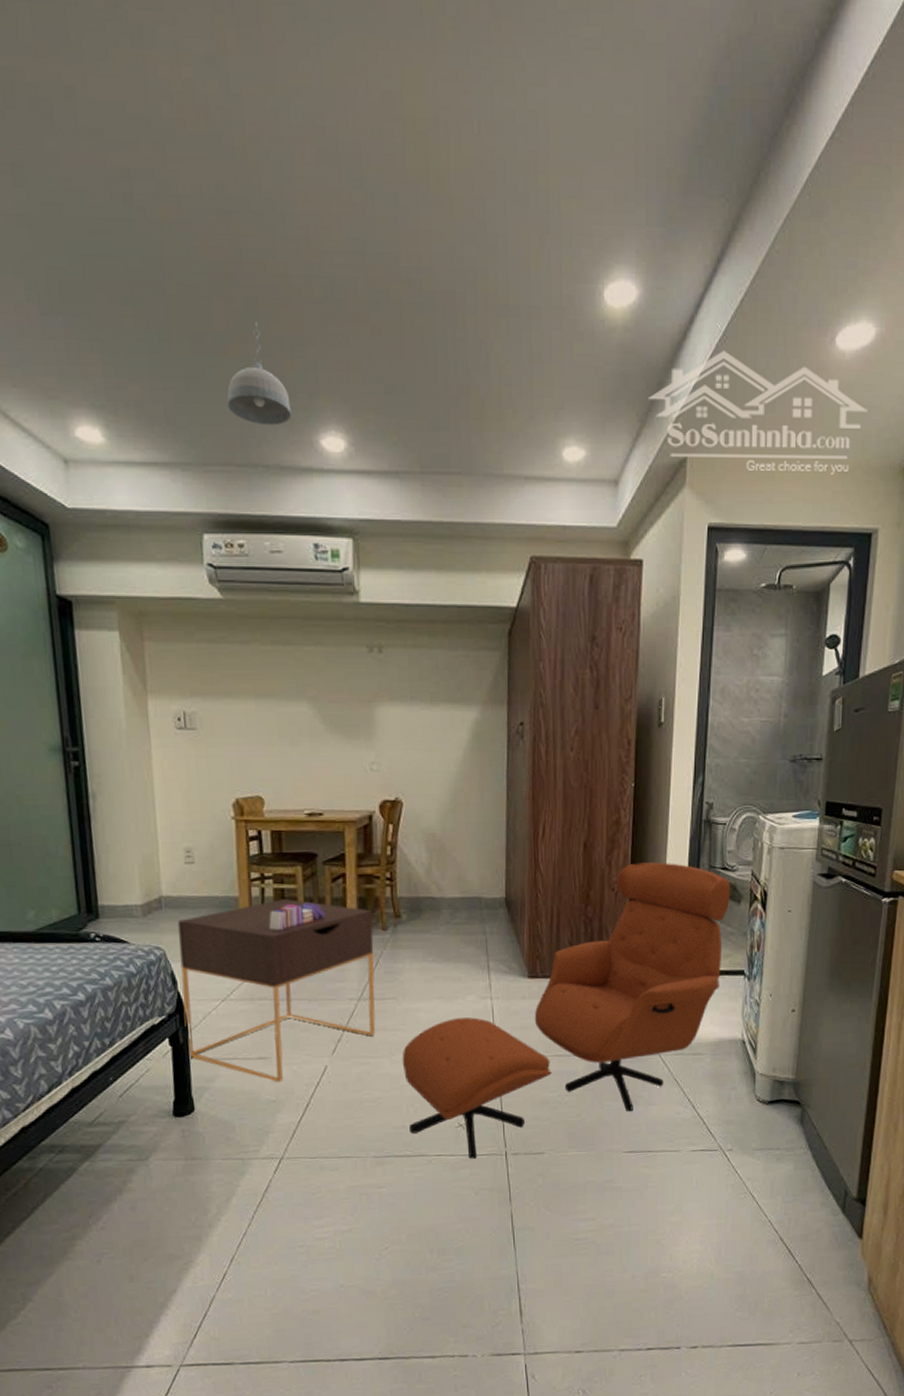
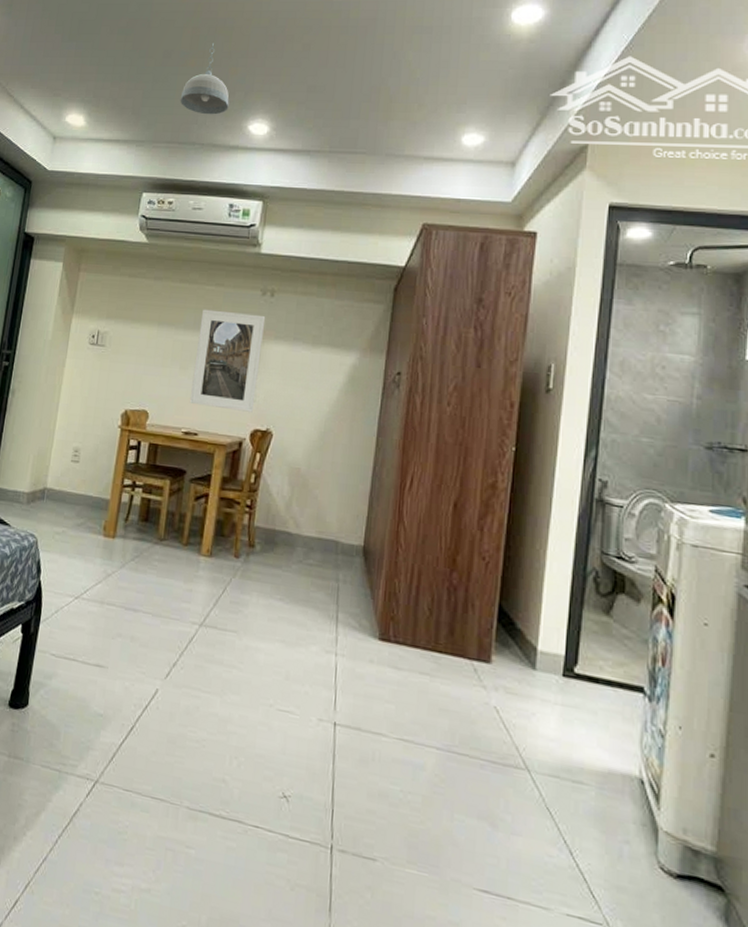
nightstand: present [178,899,376,1083] -> none [35,508,228,697]
books: present [269,902,327,930] -> none [130,514,185,539]
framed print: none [303,674,379,784] -> present [189,309,266,412]
armchair: present [402,862,730,1159] -> none [229,534,627,844]

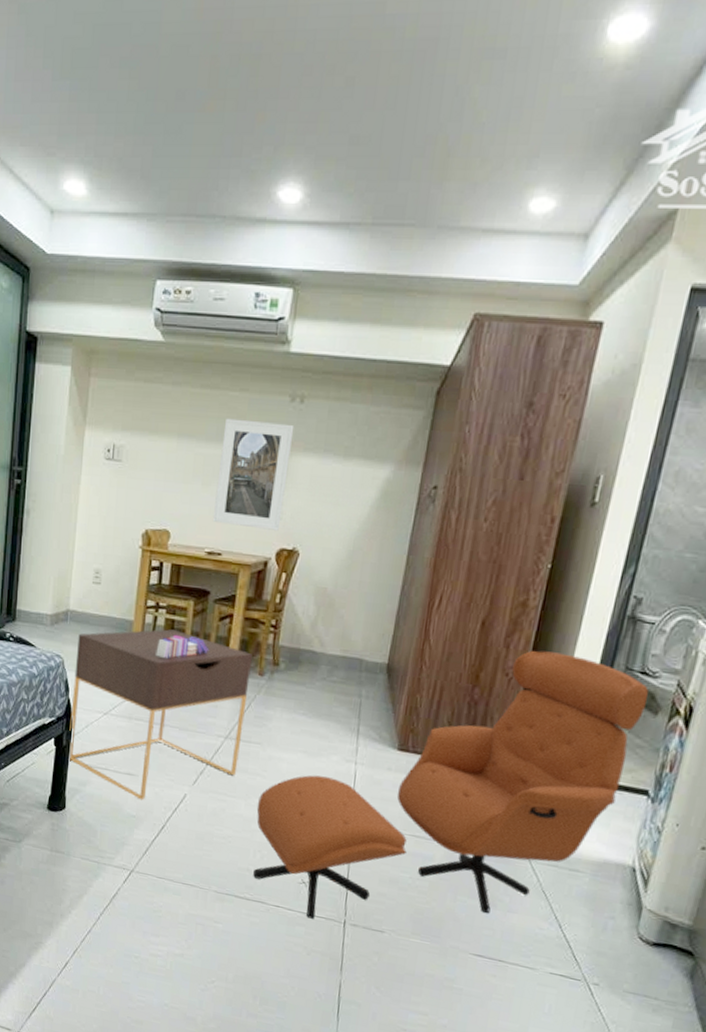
nightstand: none [35,508,228,697] -> present [69,629,252,801]
books: none [130,514,185,539] -> present [156,634,209,659]
pendant light: present [180,43,230,115] -> none [197,78,256,178]
armchair: none [229,534,627,844] -> present [253,651,649,919]

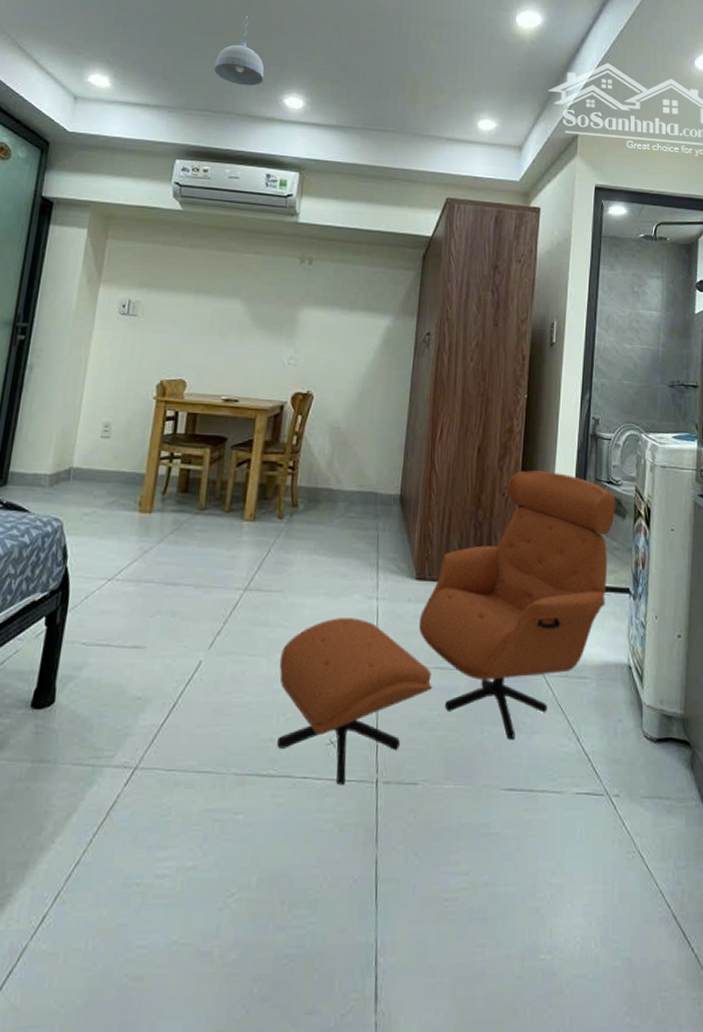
nightstand: present [69,629,252,801] -> none [62,479,271,677]
books: present [156,634,209,659] -> none [169,484,227,510]
pendant light: none [197,78,256,178] -> present [213,16,265,87]
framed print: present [212,418,295,531] -> none [229,277,305,376]

